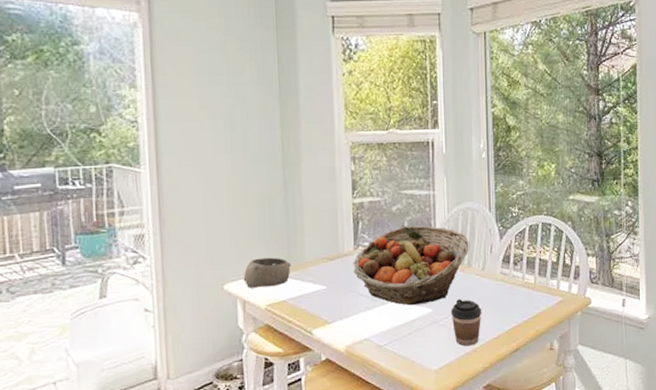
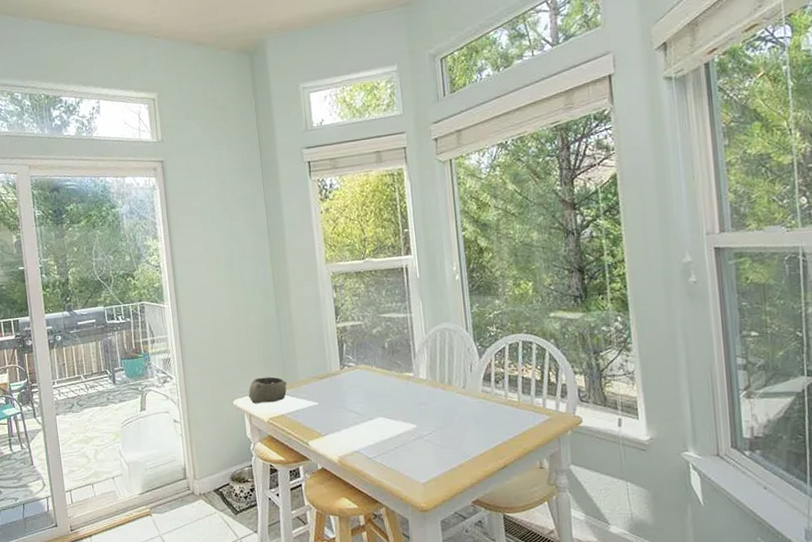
fruit basket: present [353,225,469,305] -> none [340,346,449,421]
coffee cup: present [451,299,482,346] -> none [434,416,466,462]

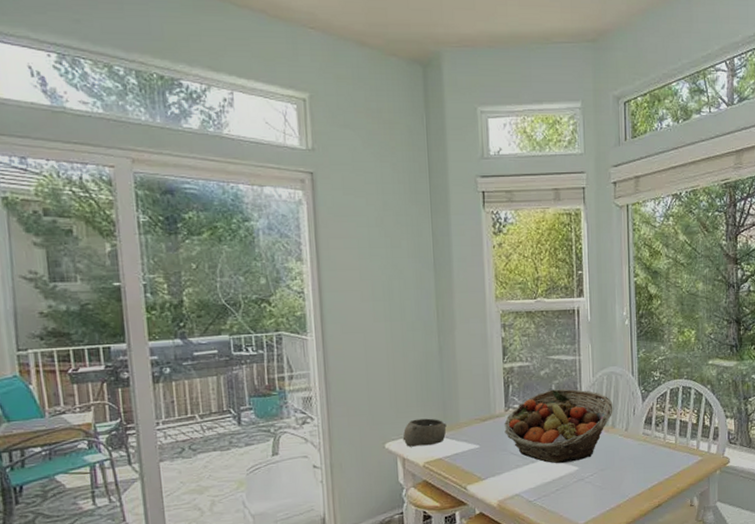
fruit basket: none [340,346,449,421] -> present [504,388,613,463]

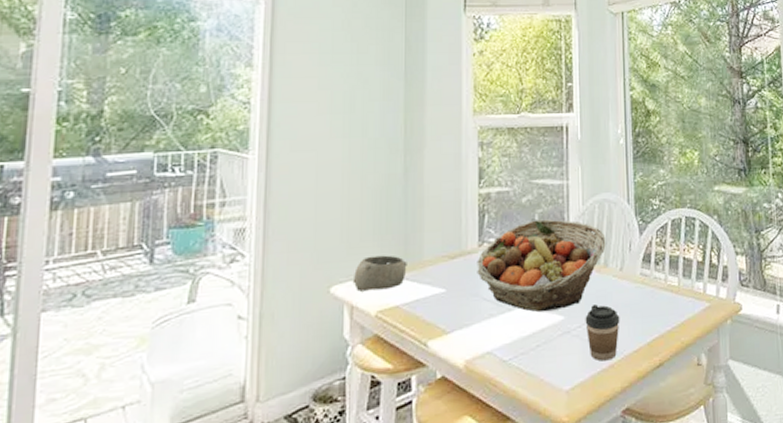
coffee cup: none [596,458,626,502] -> present [585,304,620,361]

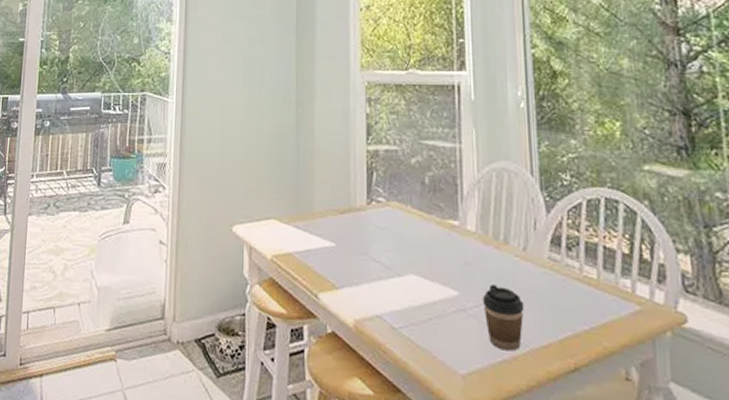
bowl: present [352,255,407,292] -> none [251,201,299,236]
fruit basket: present [477,219,606,312] -> none [365,183,506,284]

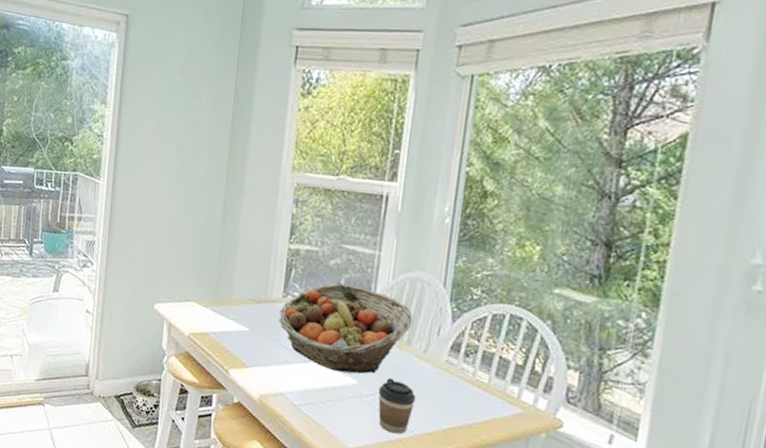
fruit basket: none [365,183,506,284] -> present [278,283,413,374]

